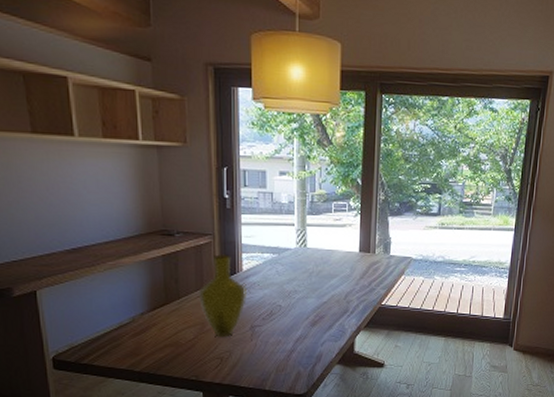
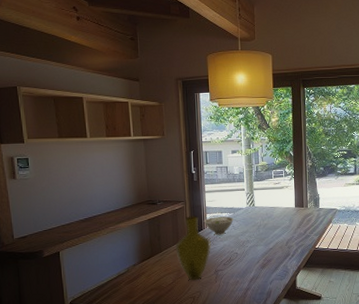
bowl: none [237,258,278,282] -> present [203,216,234,235]

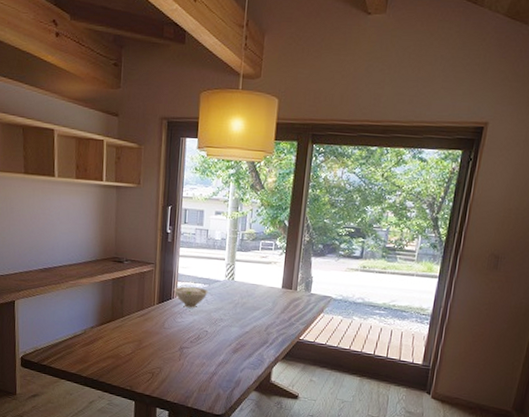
vase: present [175,216,211,281] -> none [138,281,179,355]

